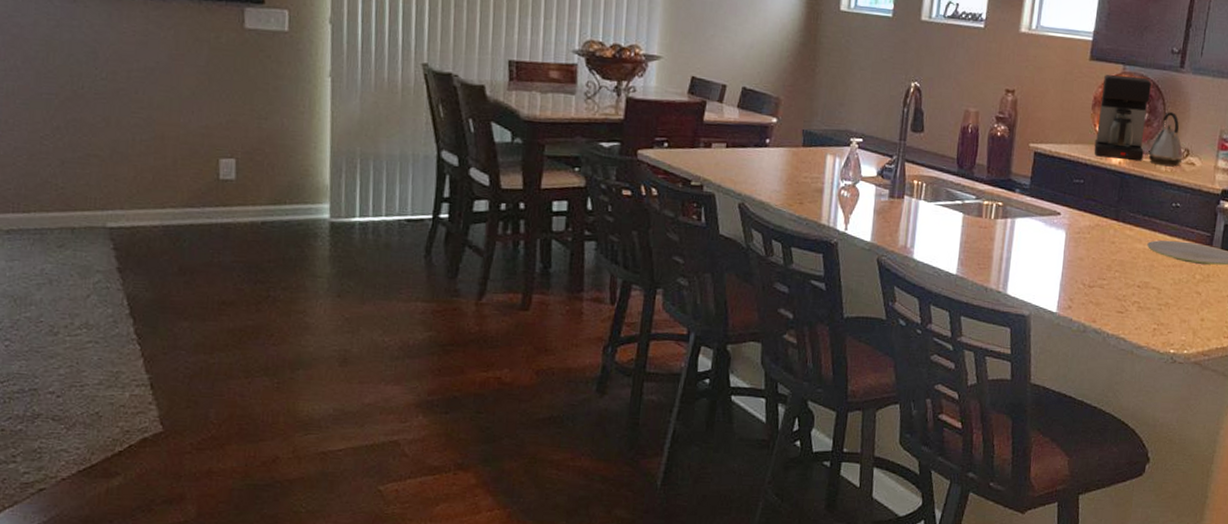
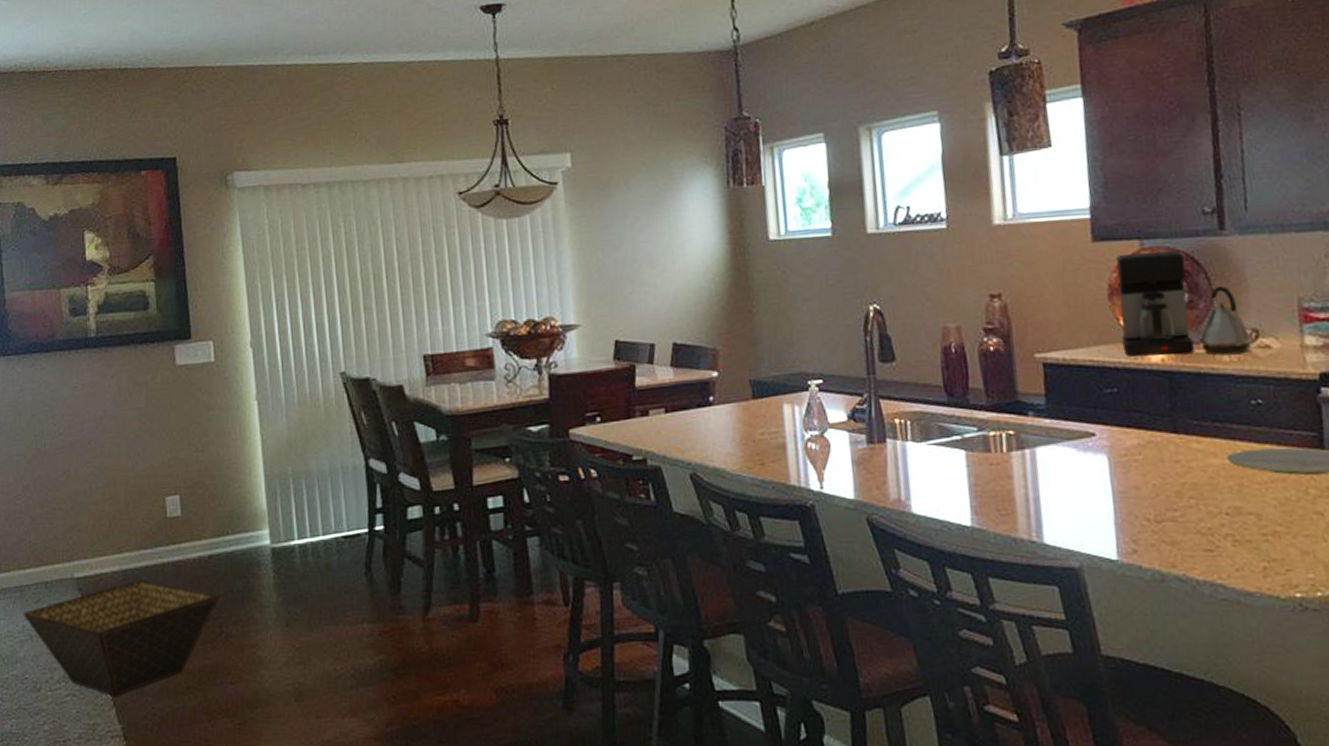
basket: none [41,237,269,348] -> present [22,579,219,697]

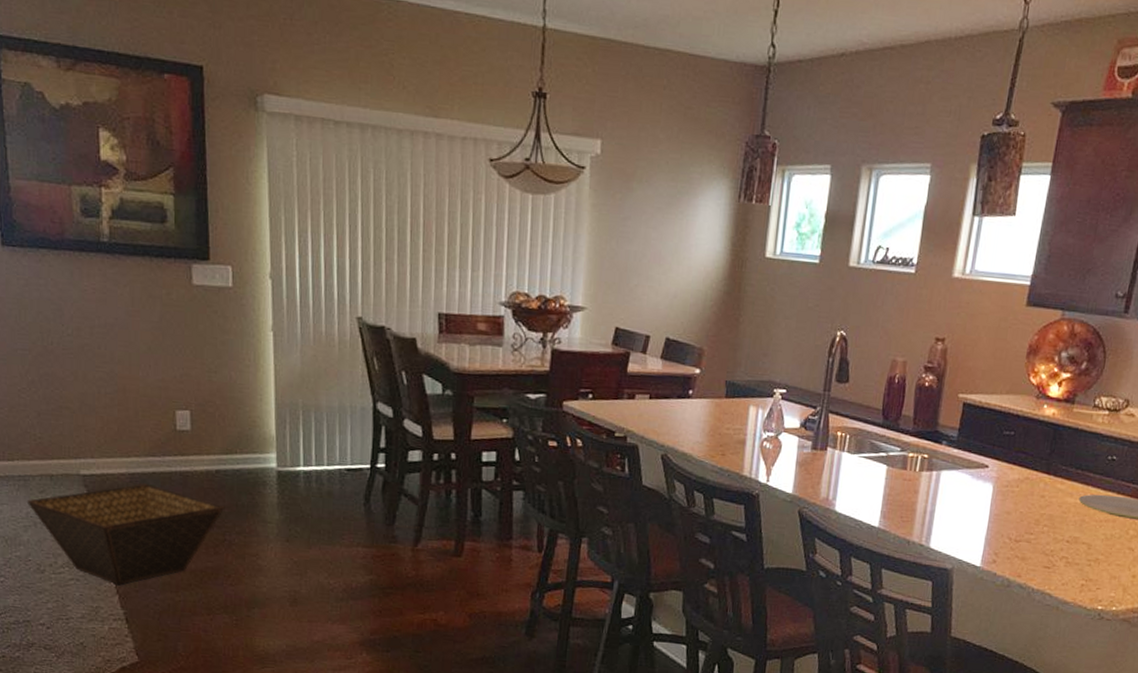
coffee maker: present [1116,250,1195,357] -> none [1026,321,1092,411]
kettle: present [1200,286,1252,356] -> none [1085,360,1123,418]

